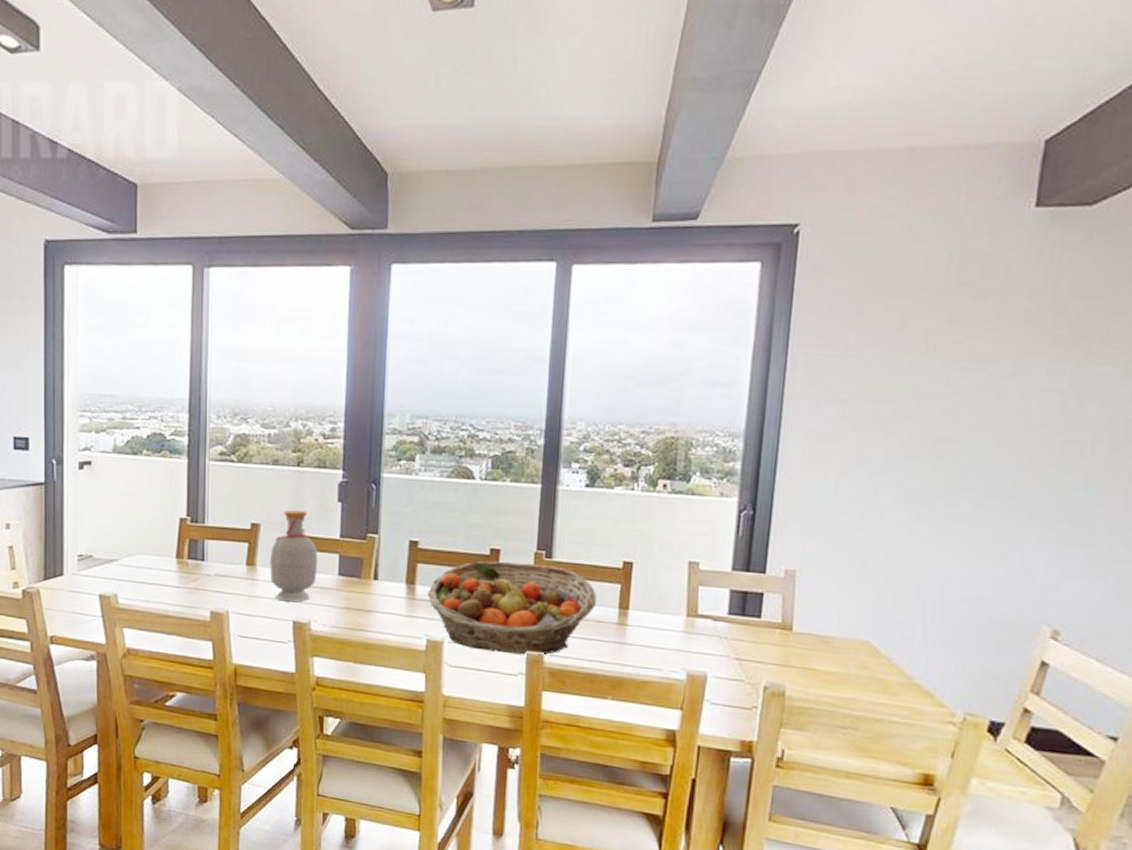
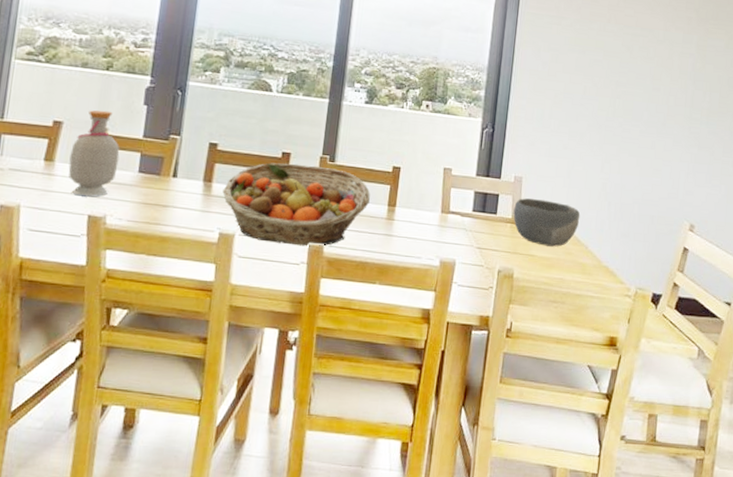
bowl: none [783,597,881,659] -> present [513,198,581,247]

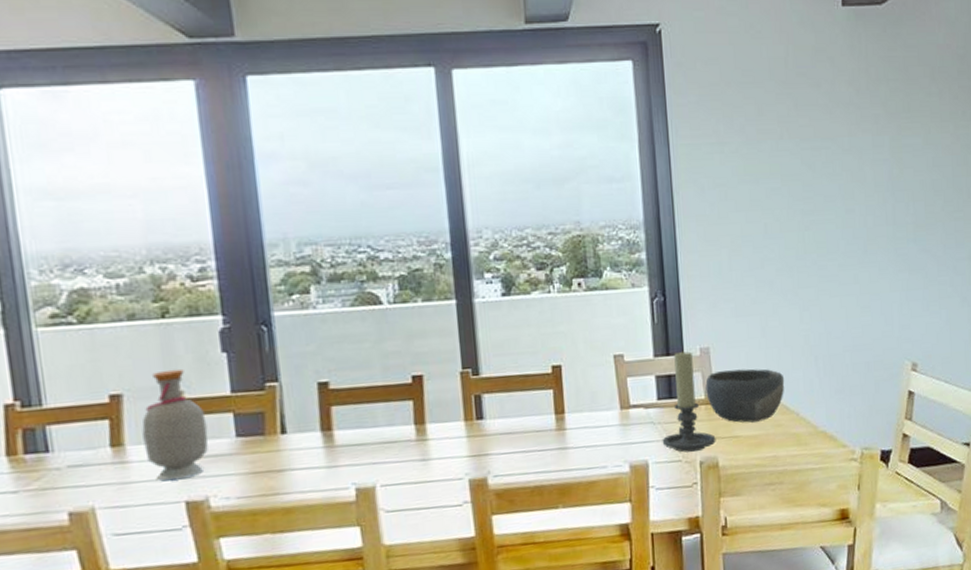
fruit basket: present [222,162,370,247] -> none [348,383,532,488]
candle holder: none [470,175,515,261] -> present [662,351,716,453]

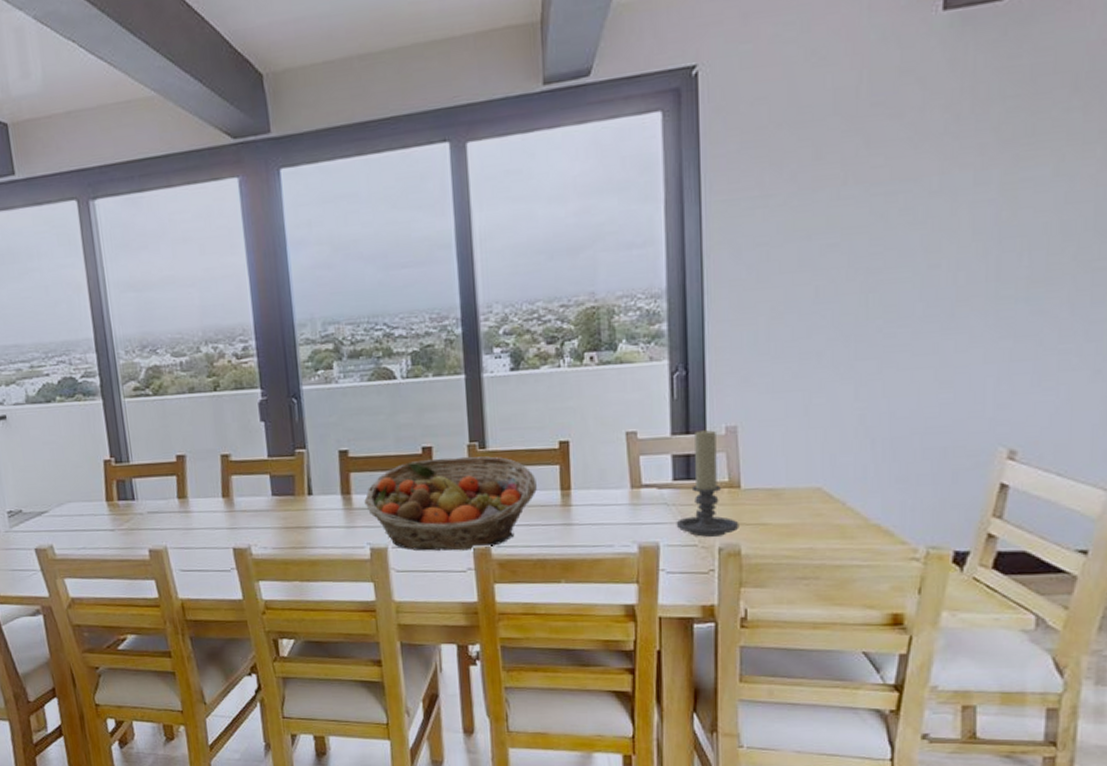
bottle: present [142,368,209,480] -> none [200,435,251,529]
fruit basket: none [348,383,532,488] -> present [364,456,537,551]
bowl: present [705,368,785,423] -> none [730,450,830,510]

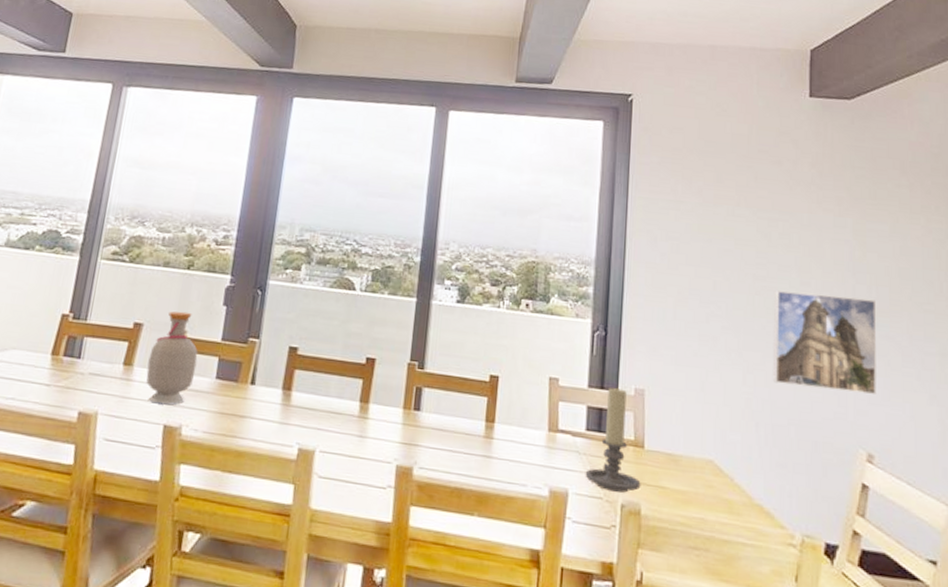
bottle: none [200,435,251,529] -> present [146,311,198,404]
fruit basket: present [364,456,537,551] -> none [302,369,465,468]
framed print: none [891,269,1027,391] -> present [772,291,876,394]

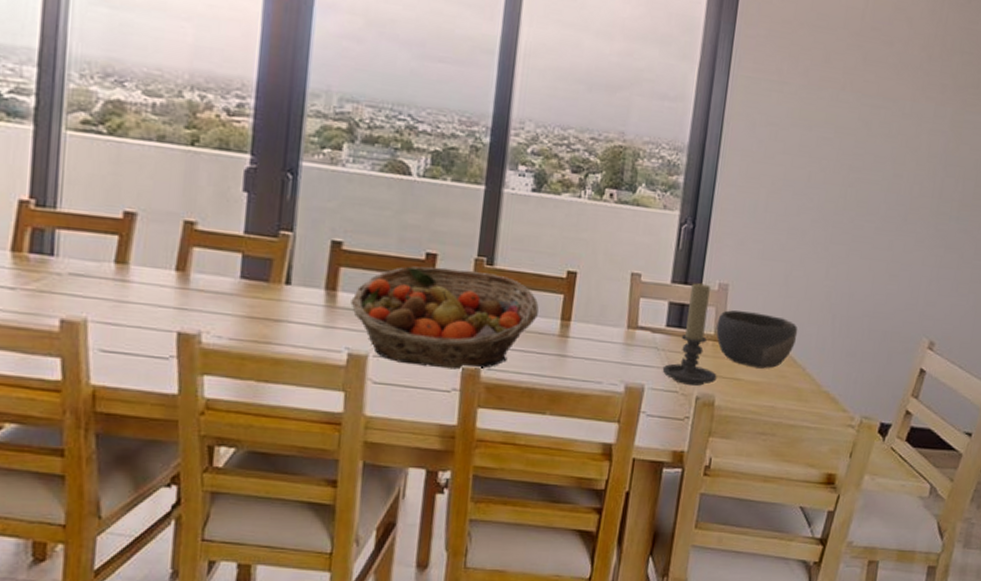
bottle: present [146,311,198,404] -> none [147,197,215,309]
fruit basket: none [302,369,465,468] -> present [350,266,539,370]
bowl: none [636,415,721,478] -> present [716,310,798,369]
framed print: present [772,291,876,394] -> none [853,183,960,286]

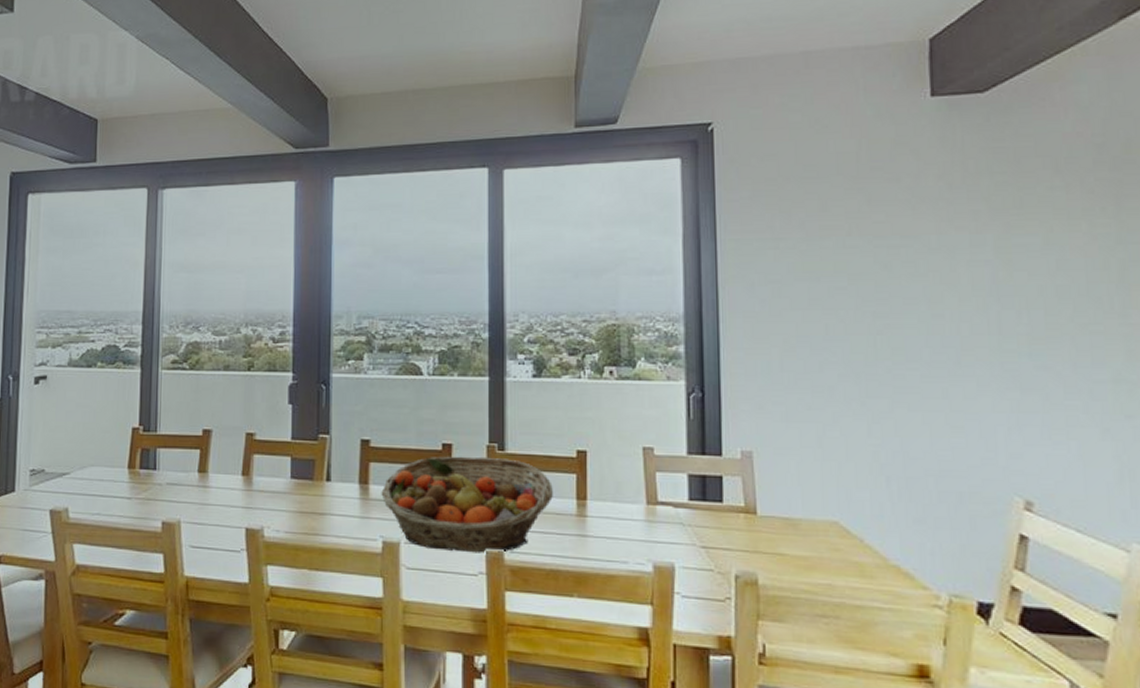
candle holder: present [662,282,717,386] -> none [691,451,756,563]
bowl: present [716,310,798,369] -> none [746,479,846,542]

